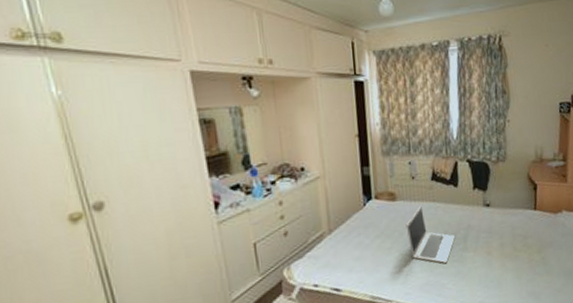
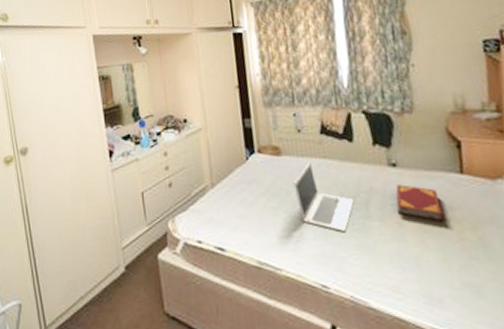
hardback book: none [487,221,520,249] -> present [396,184,444,222]

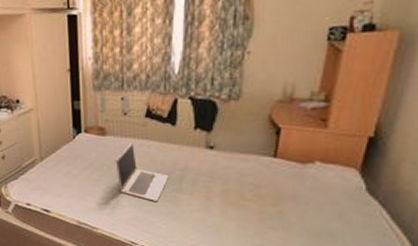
hardback book: present [396,184,444,222] -> none [207,165,249,197]

